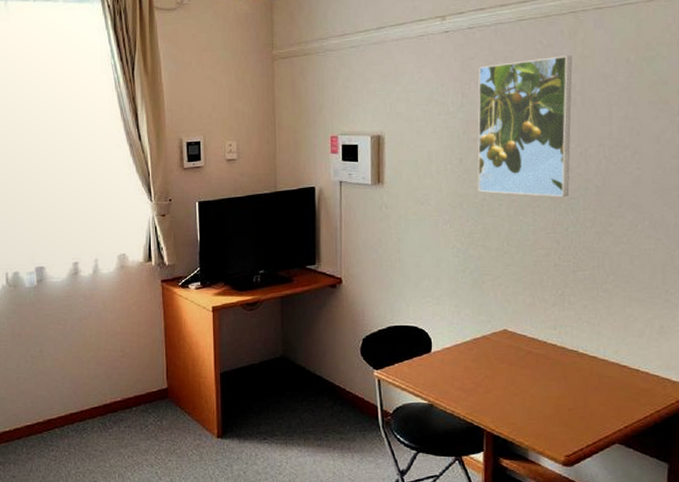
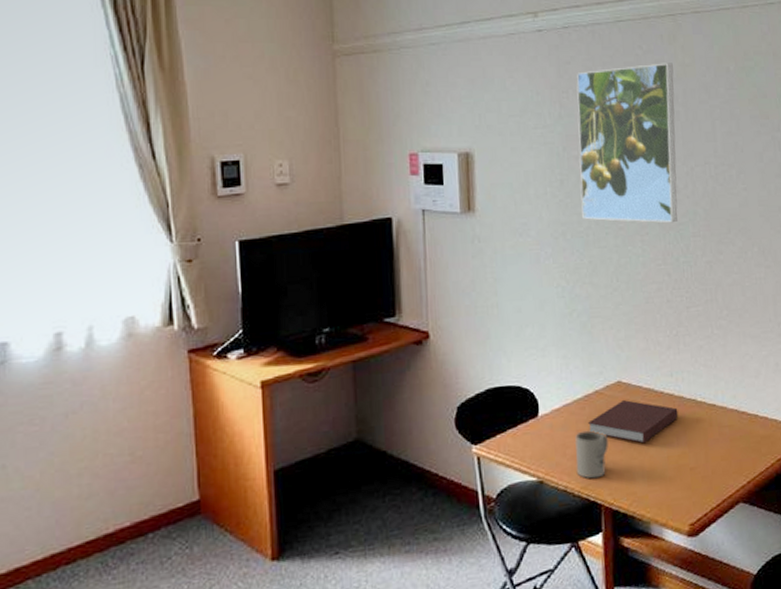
mug: none [462,367,493,408] -> present [575,430,609,479]
notebook: none [475,346,560,384] -> present [588,400,679,444]

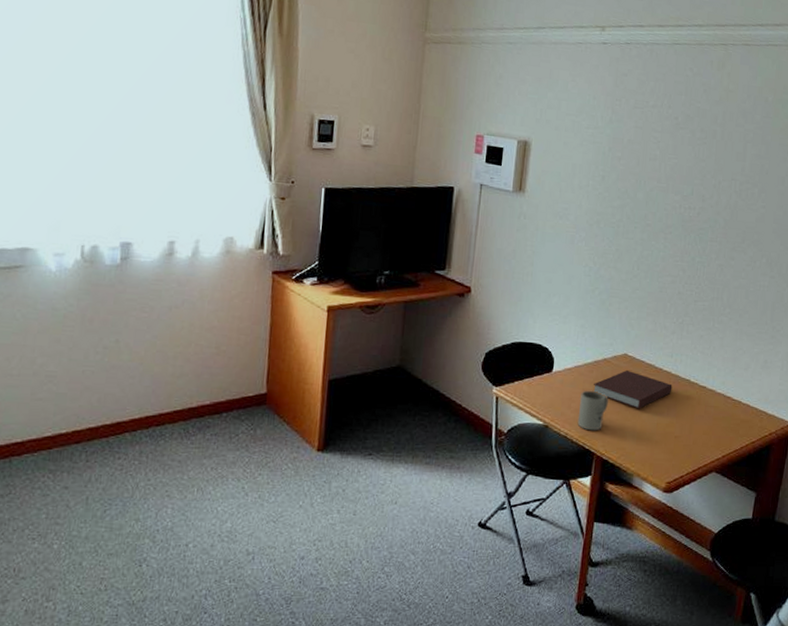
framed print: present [576,63,678,223] -> none [616,84,718,227]

